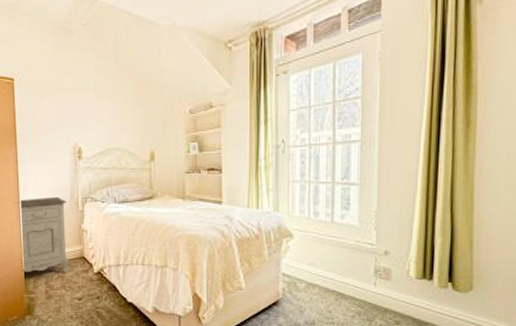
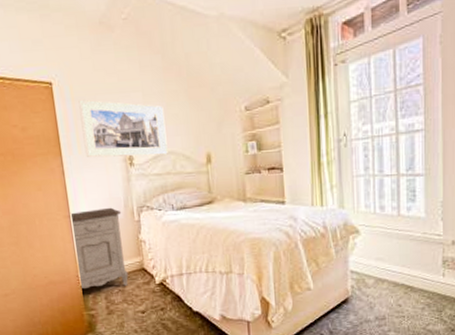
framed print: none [36,95,115,151] -> present [78,99,168,158]

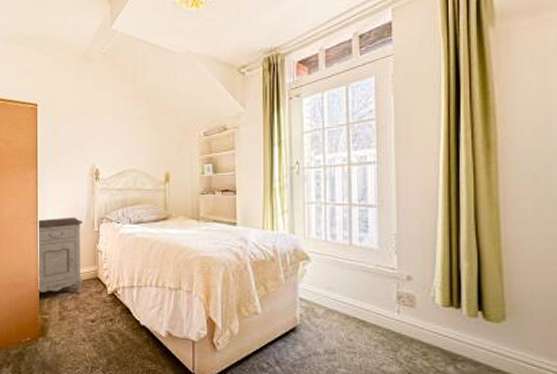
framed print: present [78,99,168,158] -> none [58,119,131,172]

